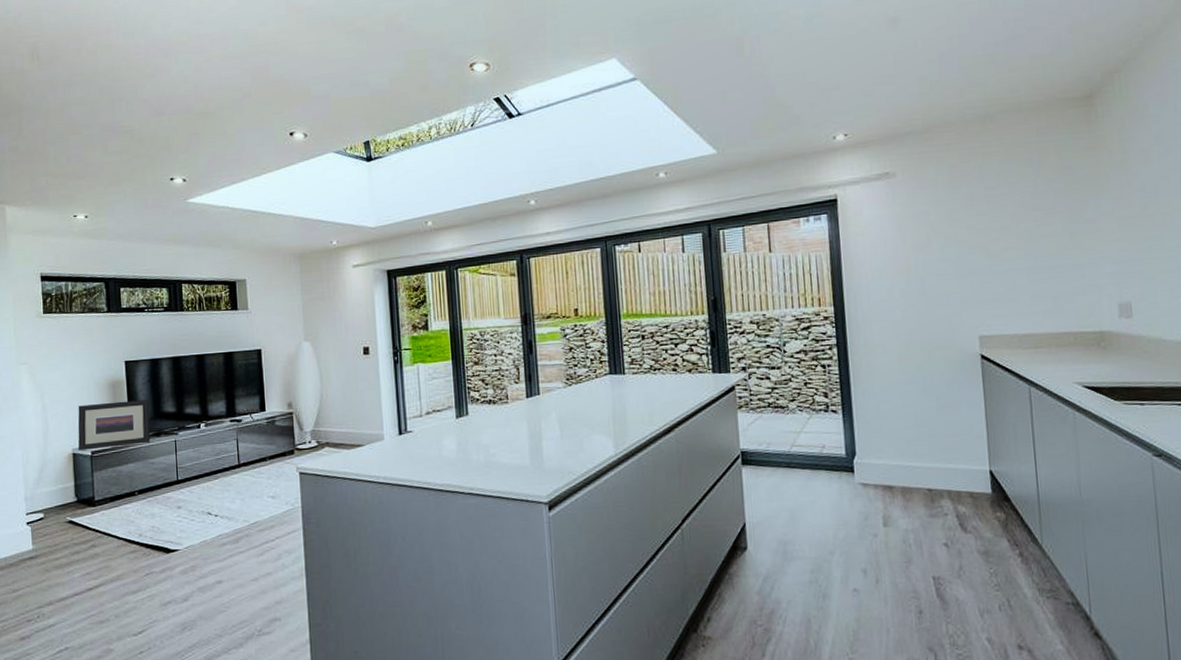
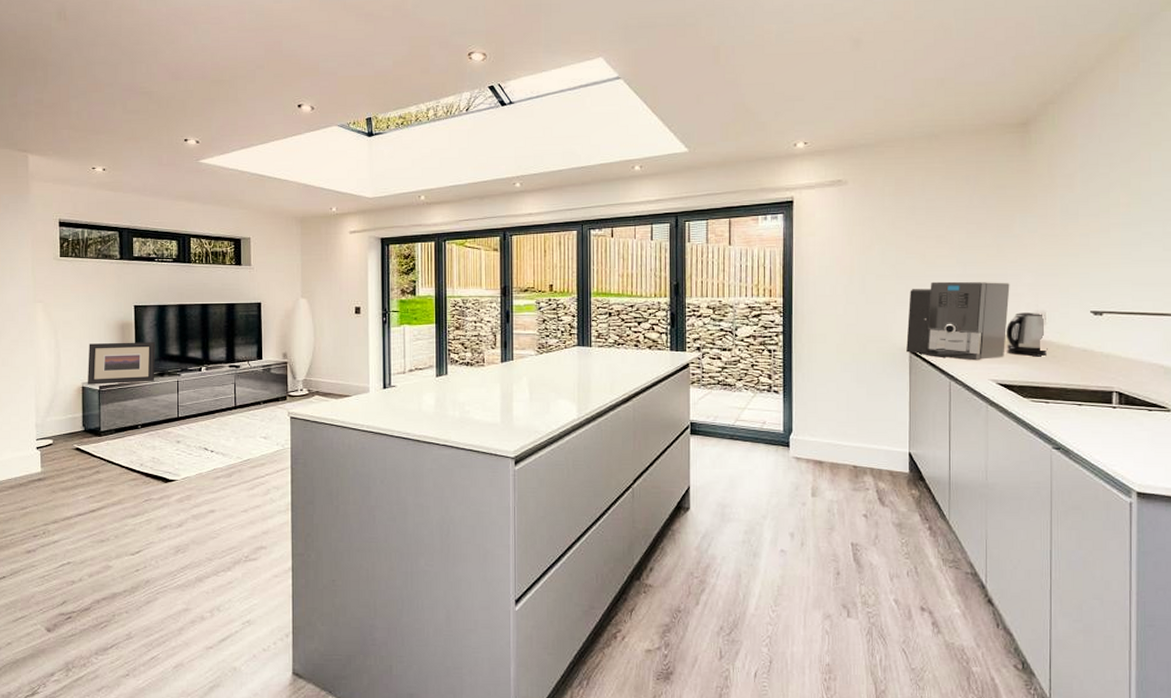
coffee machine: none [975,272,1089,363] -> present [906,281,1010,361]
kettle: none [1088,304,1138,354] -> present [1007,312,1048,357]

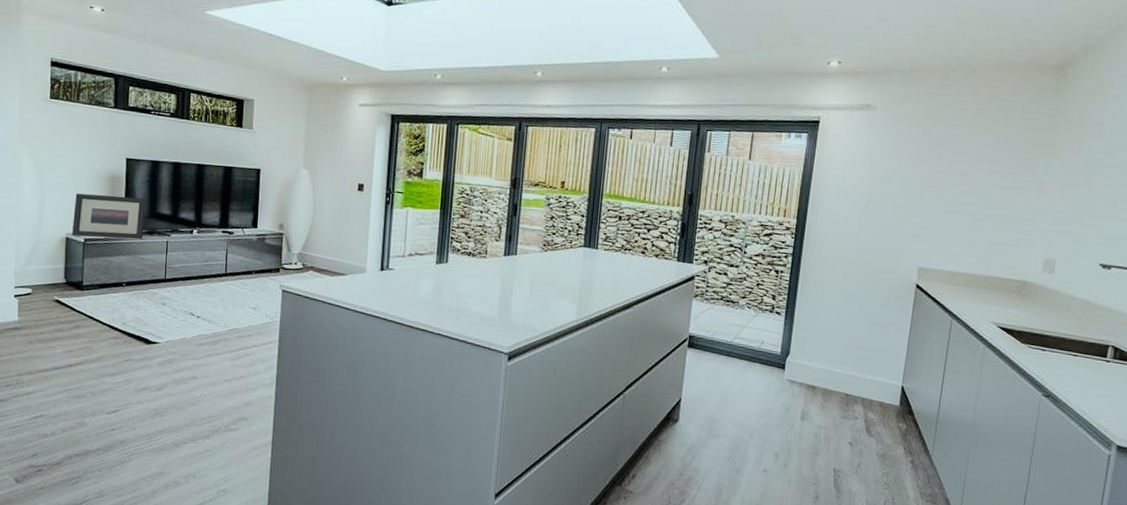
coffee machine: present [906,281,1010,361] -> none [913,218,1025,302]
kettle: present [1007,312,1048,357] -> none [1011,258,1055,305]

